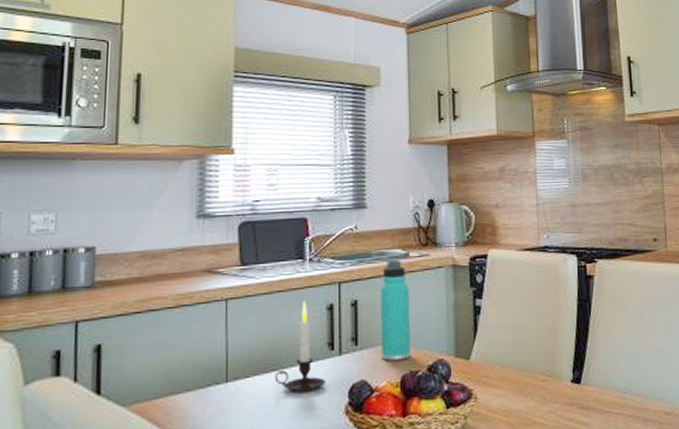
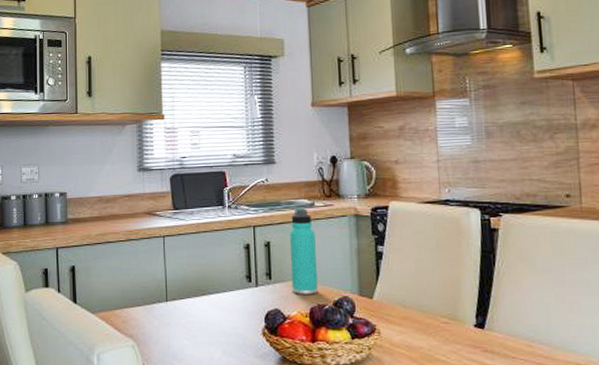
candle: present [275,300,325,392] -> none [204,240,245,314]

